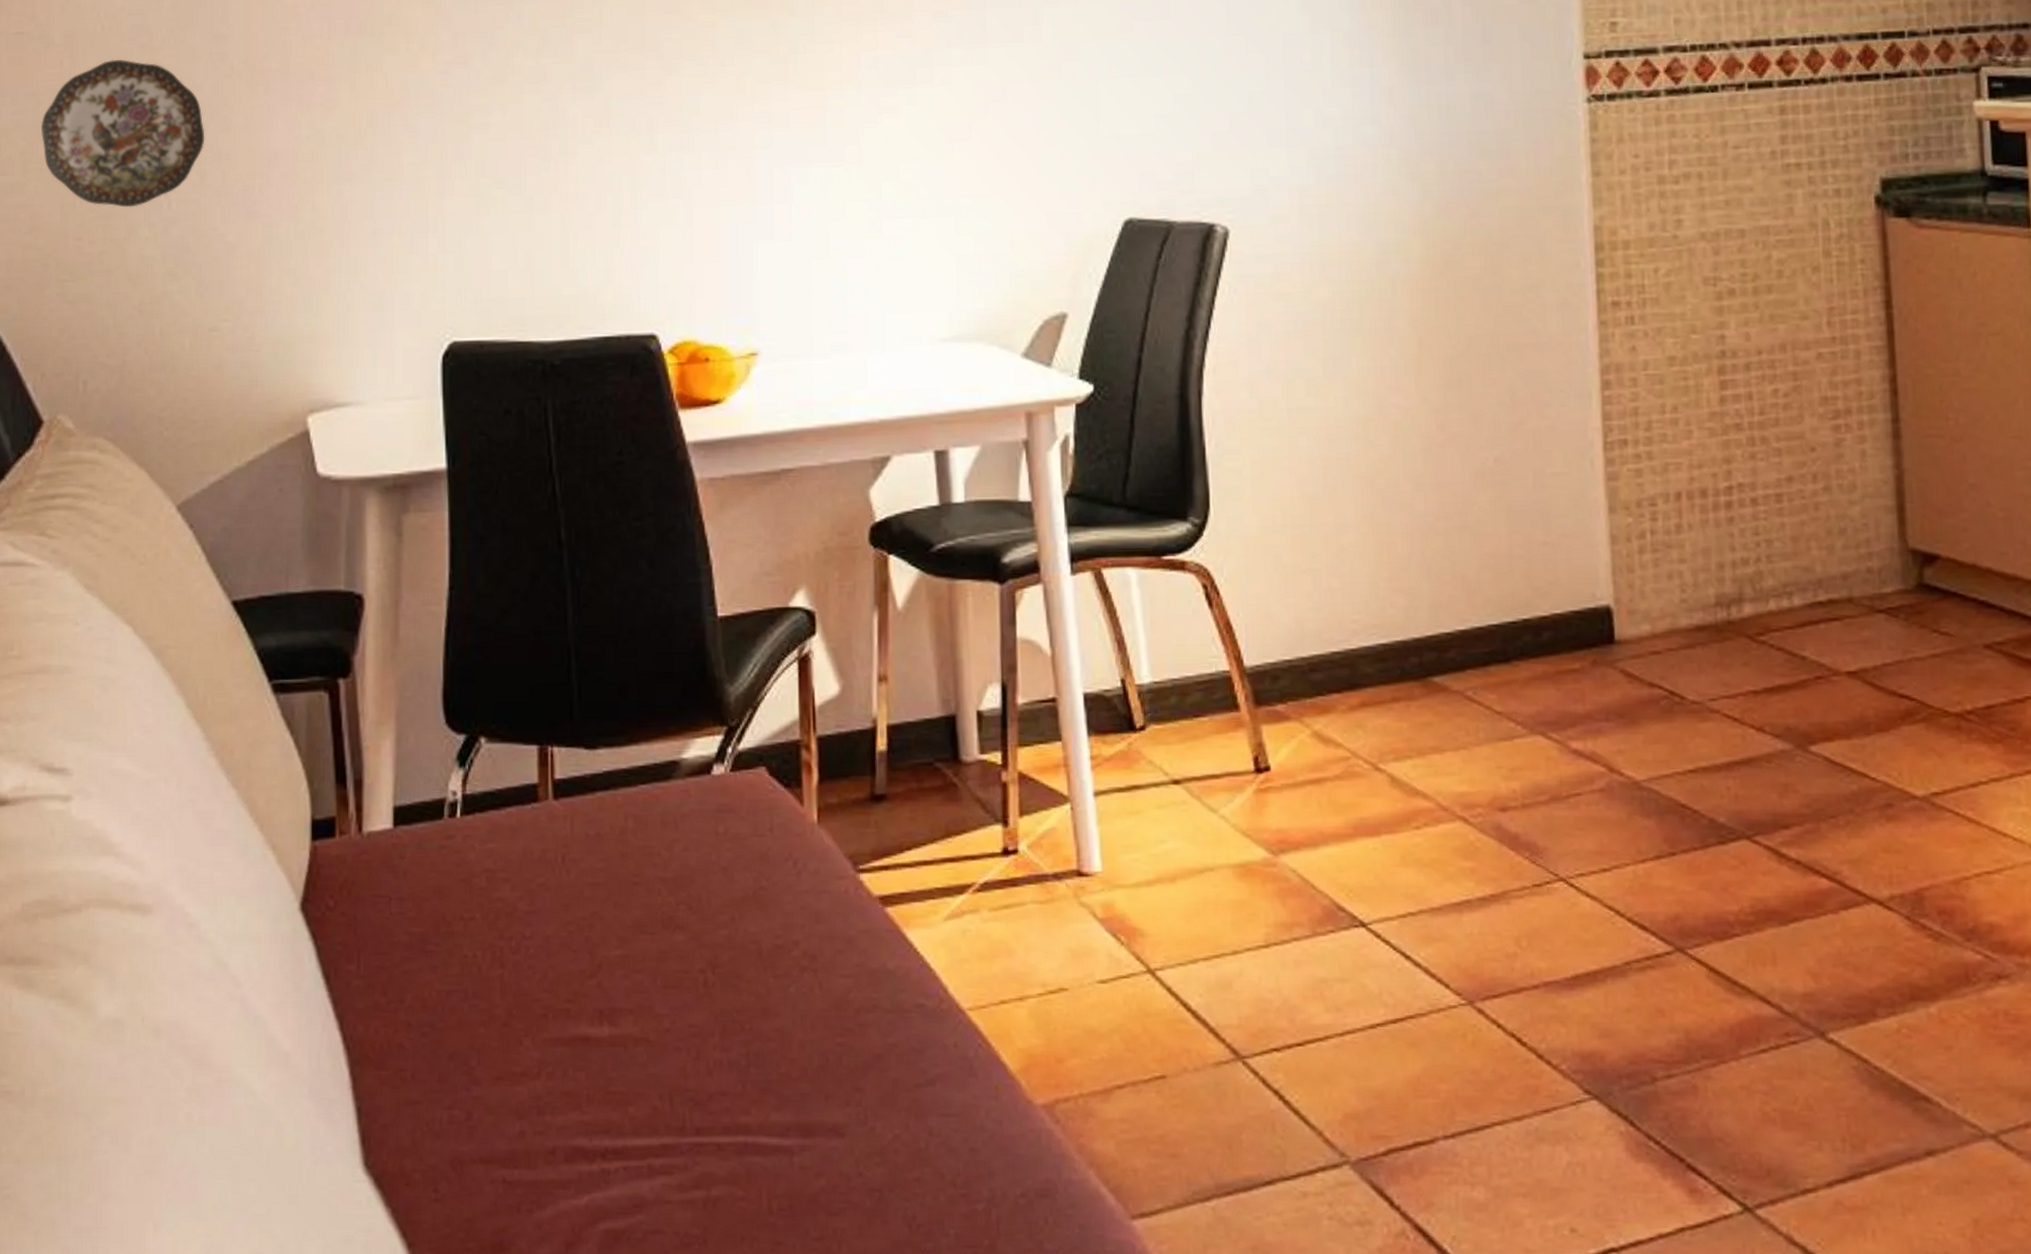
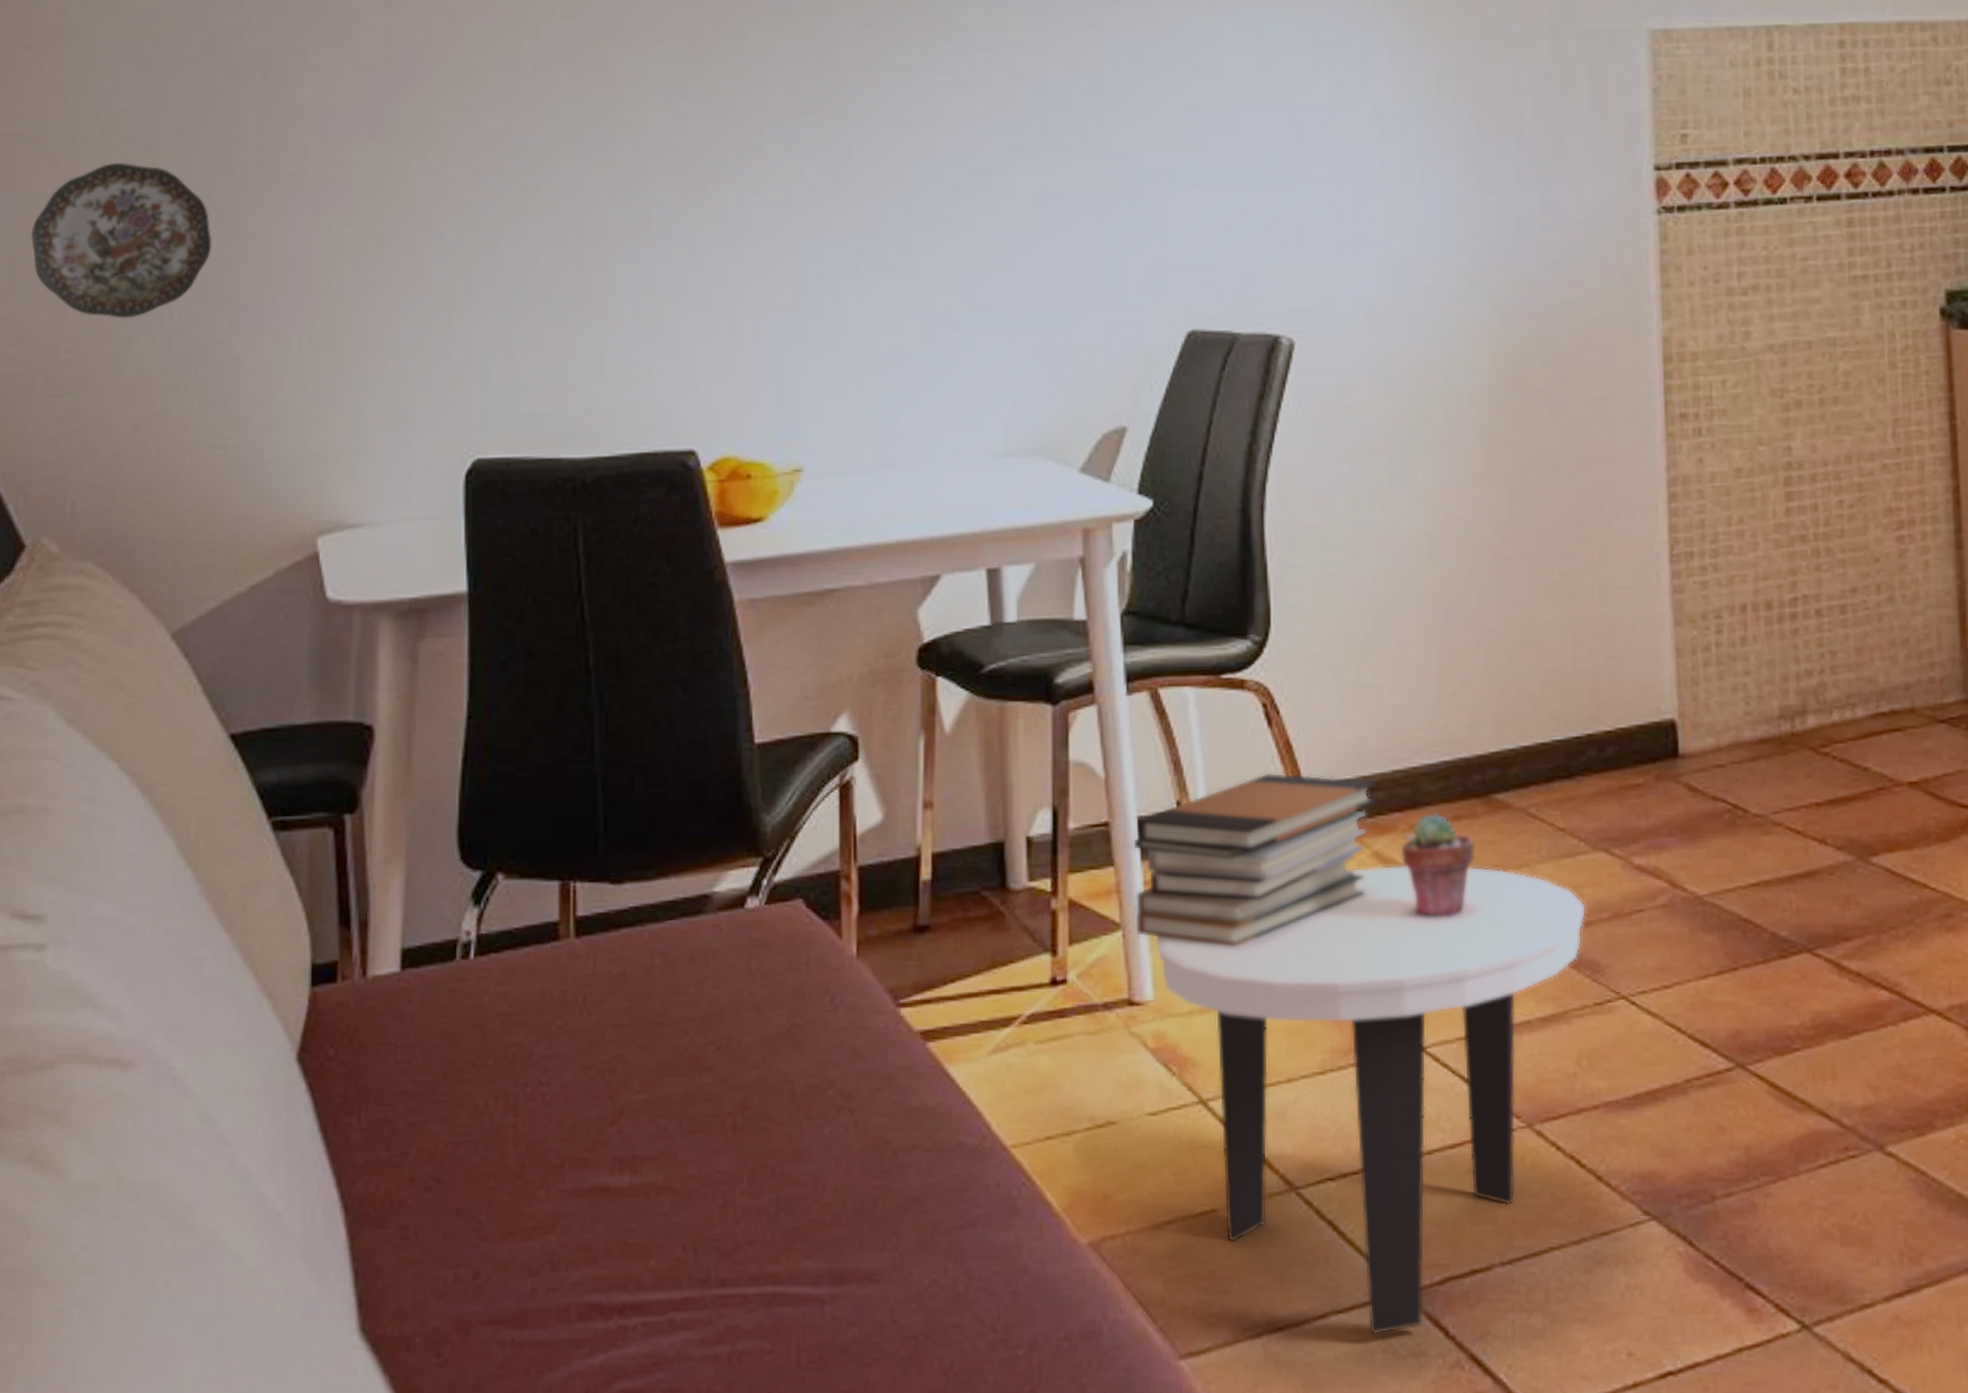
book stack: none [1078,652,1316,822] -> present [1132,772,1376,947]
side table: none [1102,744,1525,1202] -> present [1155,864,1587,1335]
potted succulent: none [1339,693,1414,798] -> present [1400,811,1476,918]

